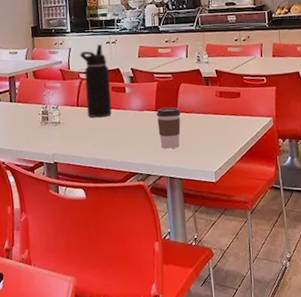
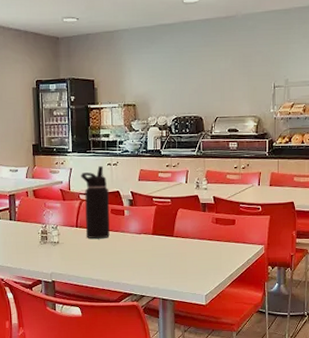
coffee cup: present [156,107,181,149] -> none [153,232,177,272]

